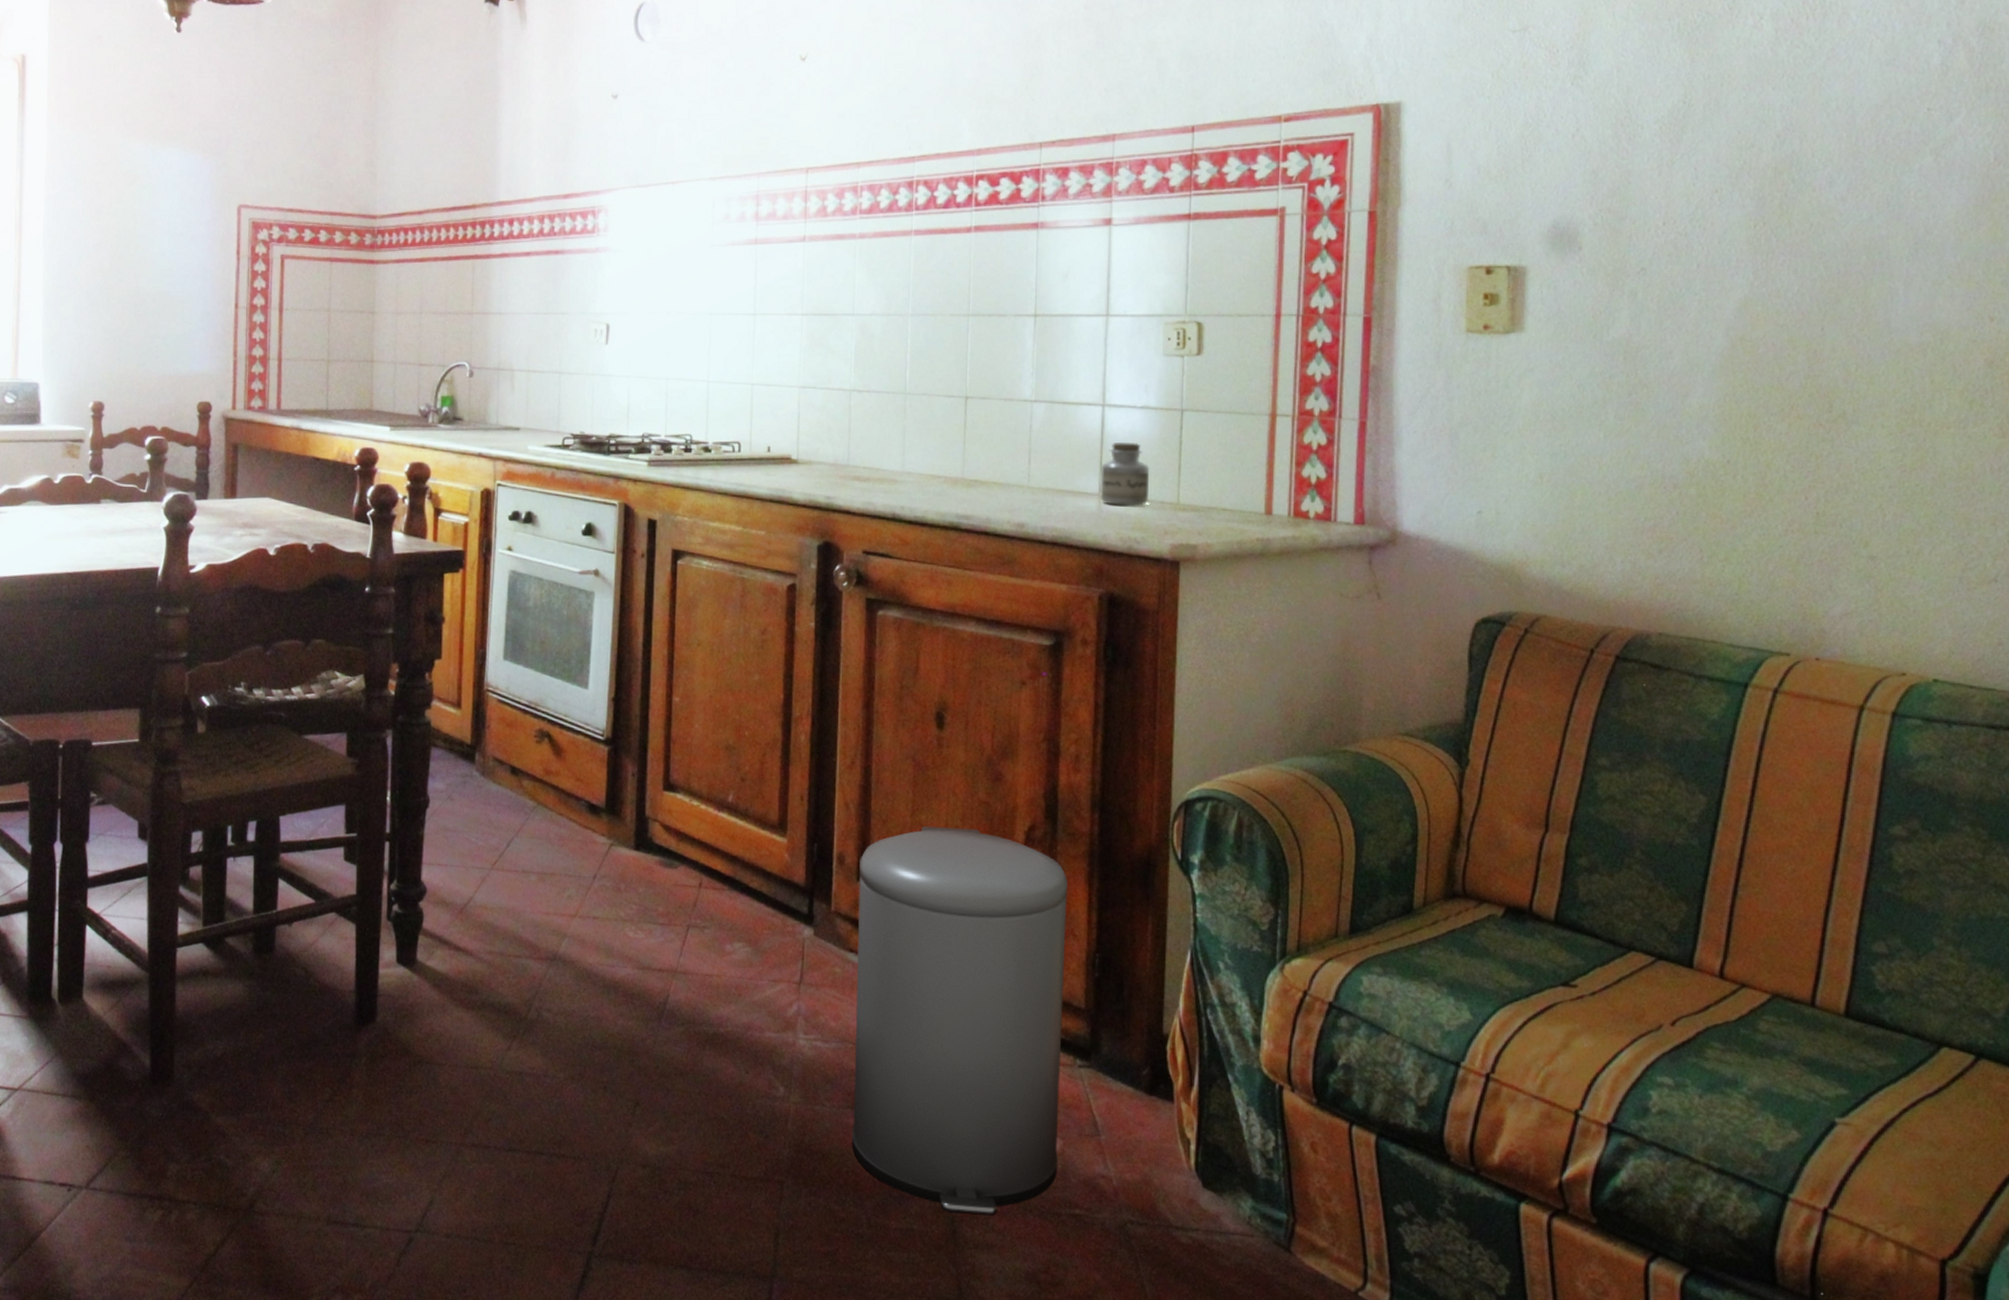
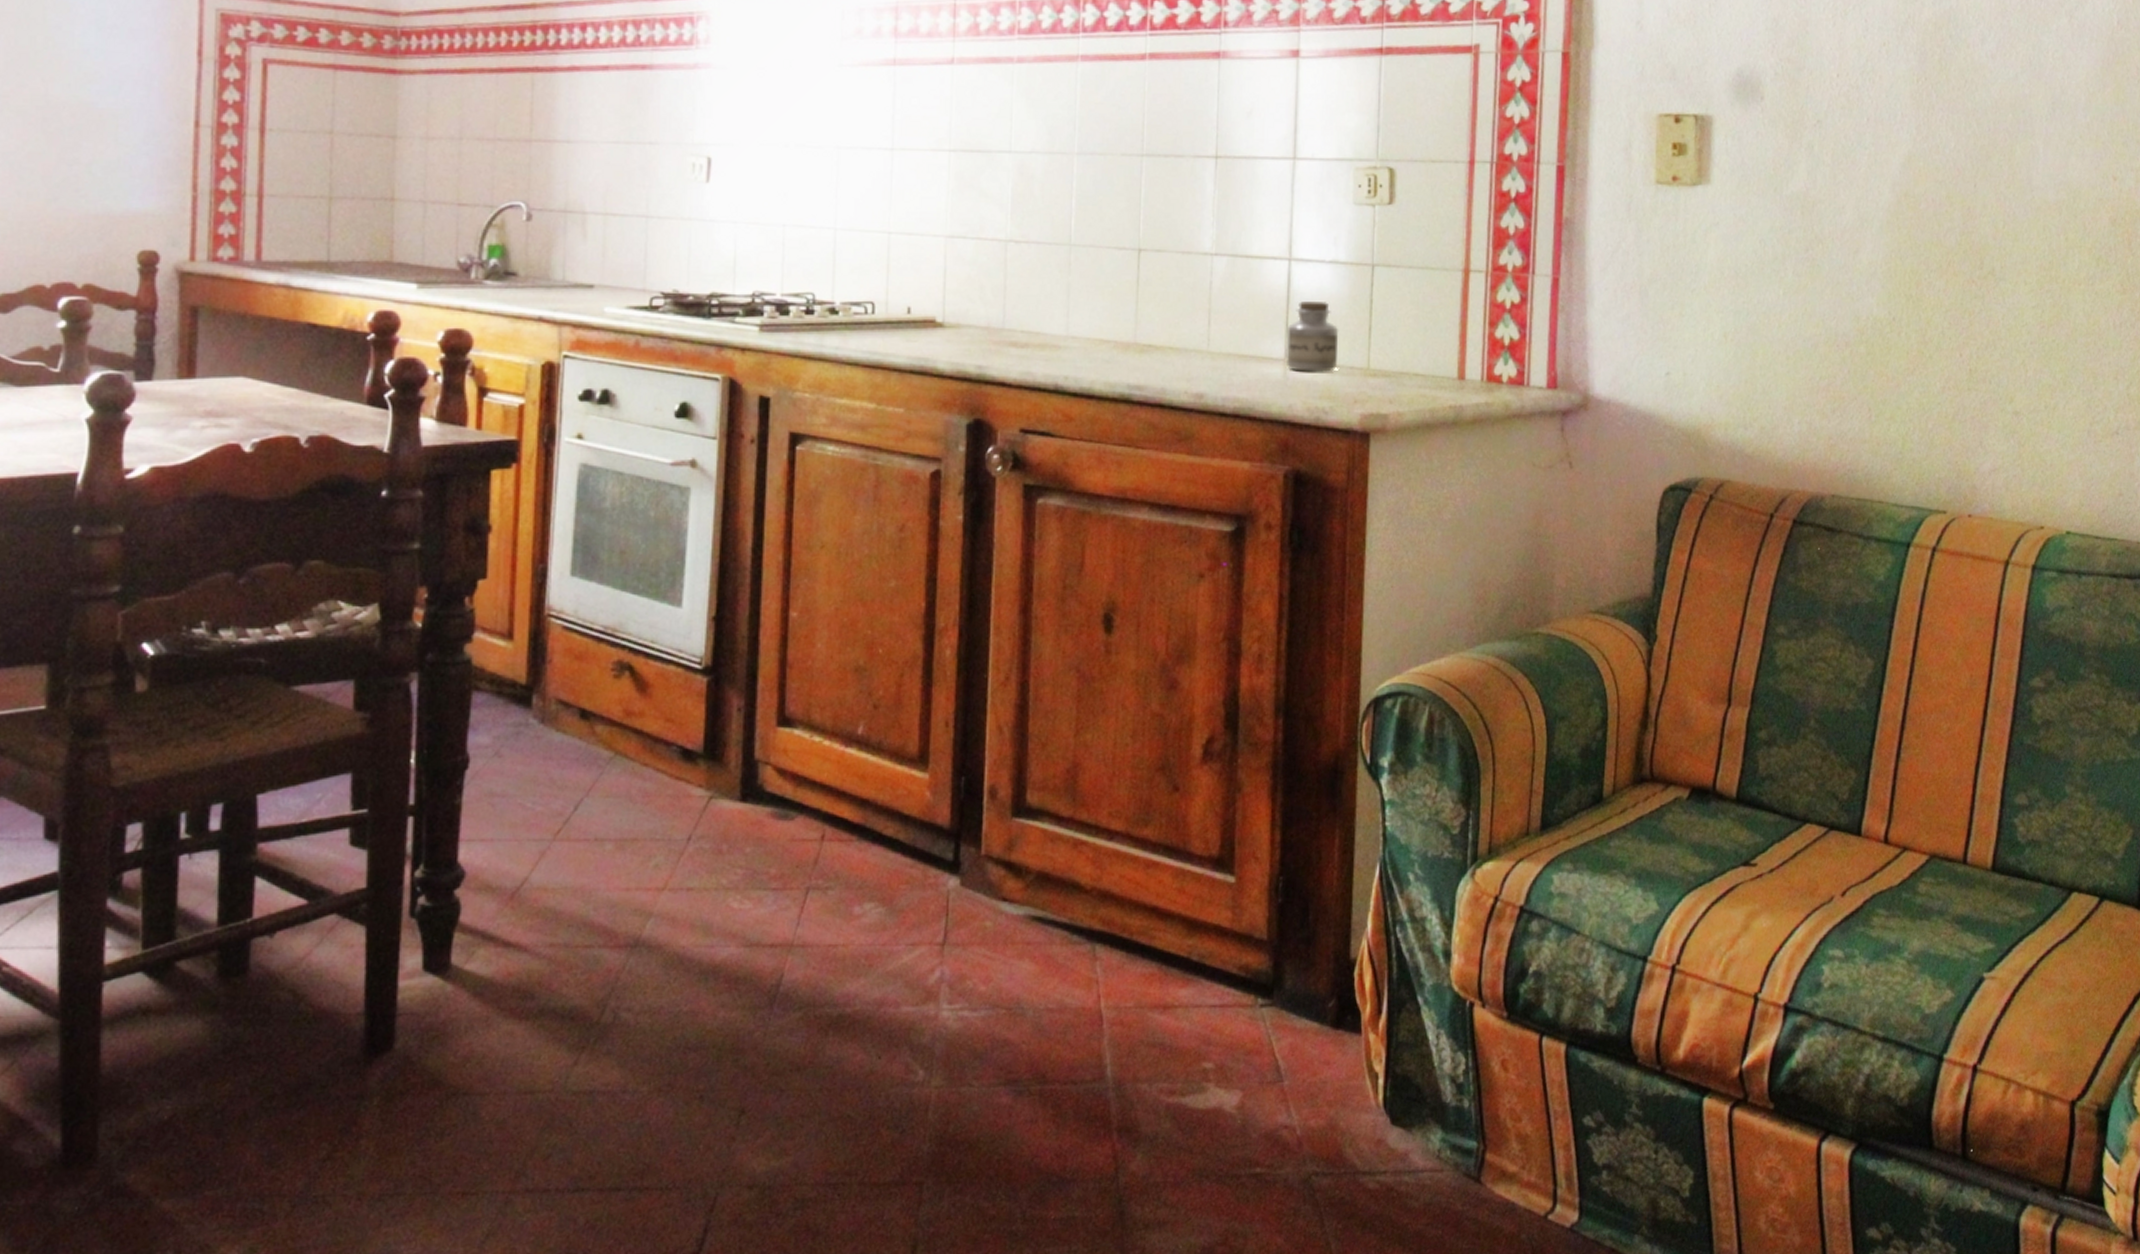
pedal bin: present [851,825,1068,1216] -> none [1003,746,1249,1192]

